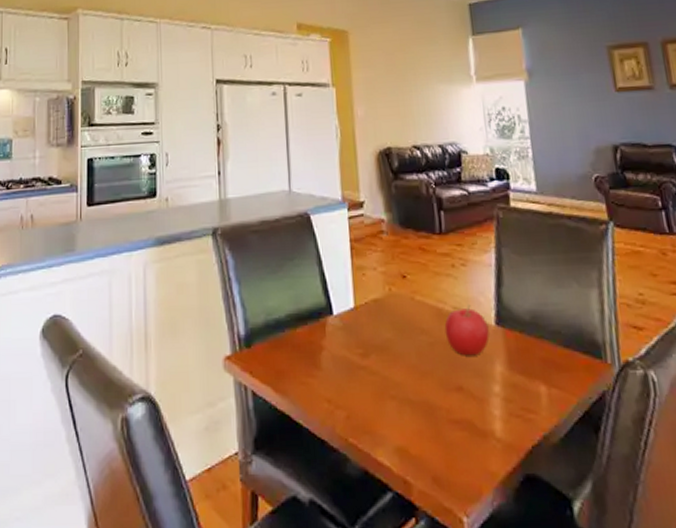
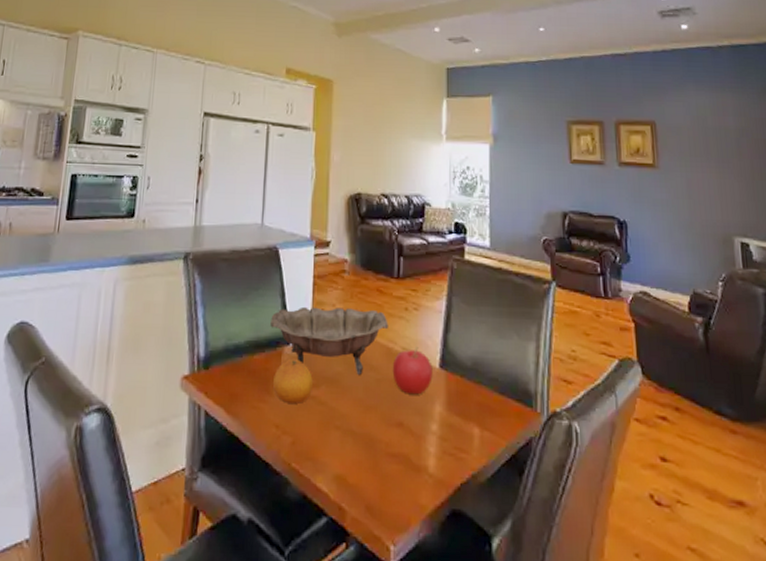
decorative bowl: none [310,270,436,341] -> present [270,306,388,376]
fruit: none [320,328,362,376] -> present [273,358,313,403]

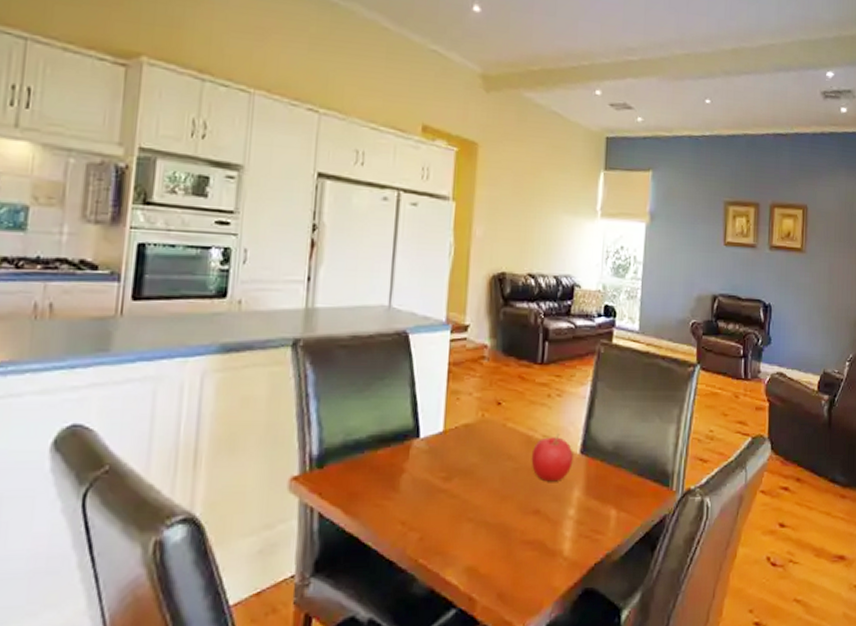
decorative bowl: present [270,306,388,376] -> none [397,396,529,466]
fruit: present [273,358,313,403] -> none [399,452,444,499]

